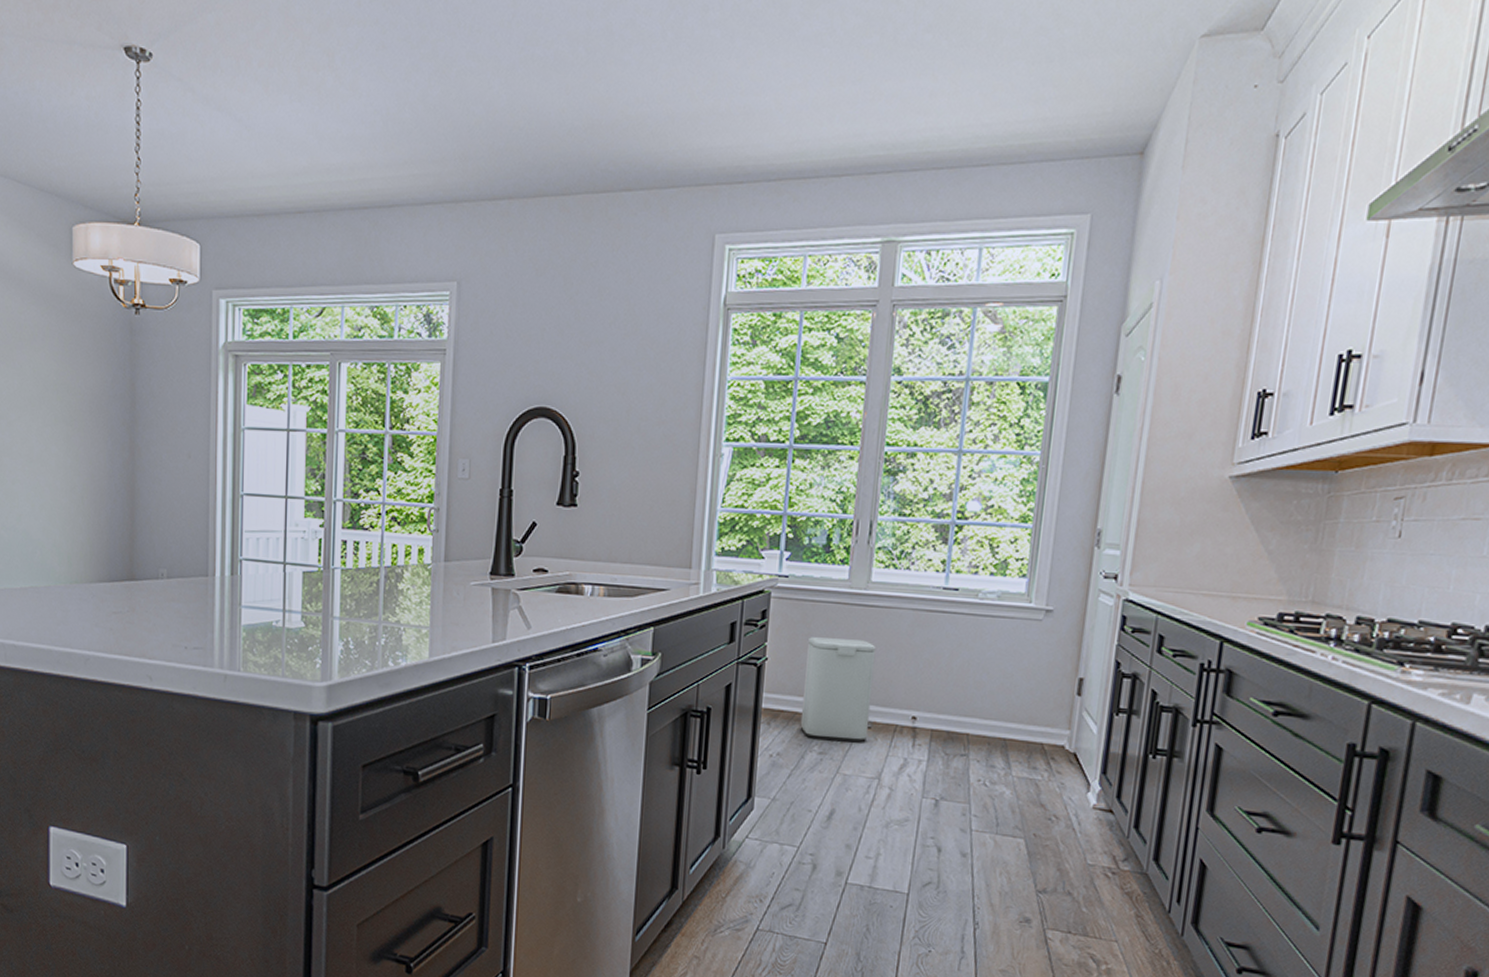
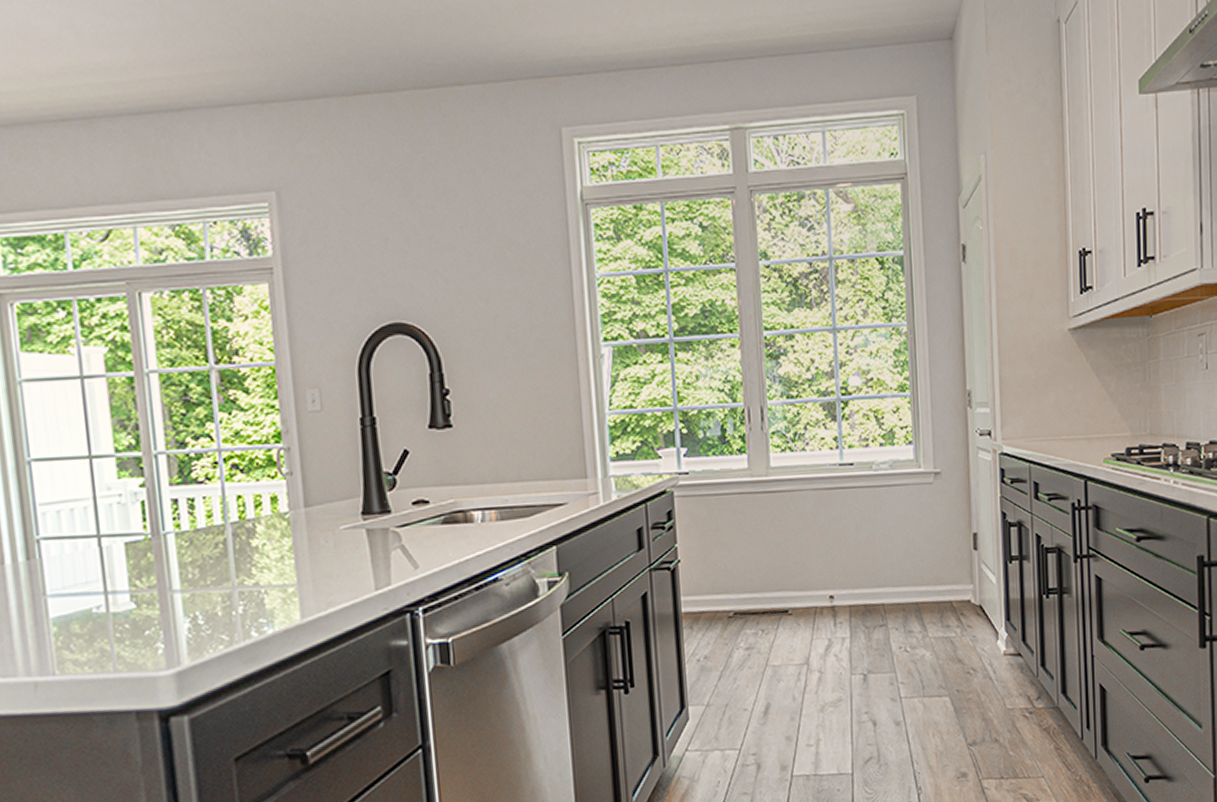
pedal bin: present [800,637,876,743] -> none [718,527,791,636]

